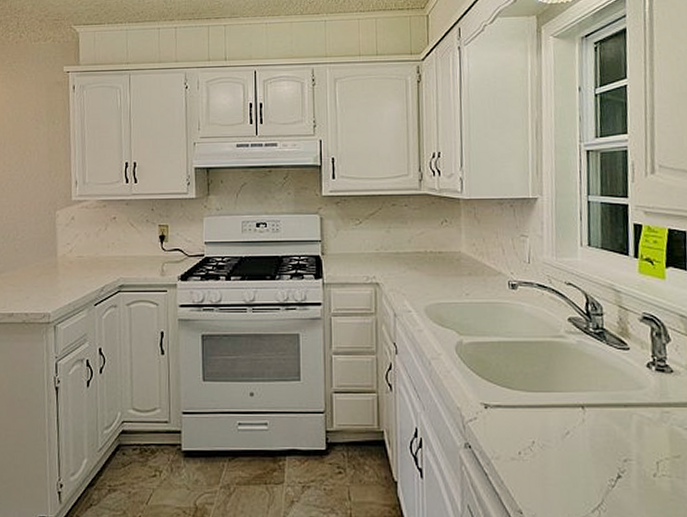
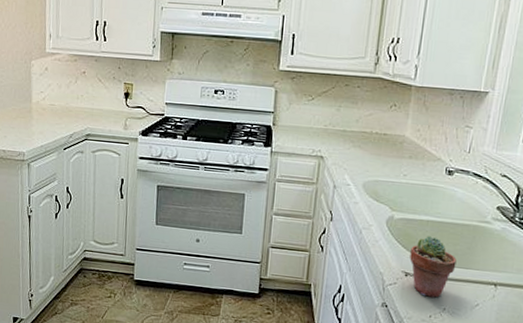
potted succulent: none [486,359,537,430] -> present [410,236,457,298]

